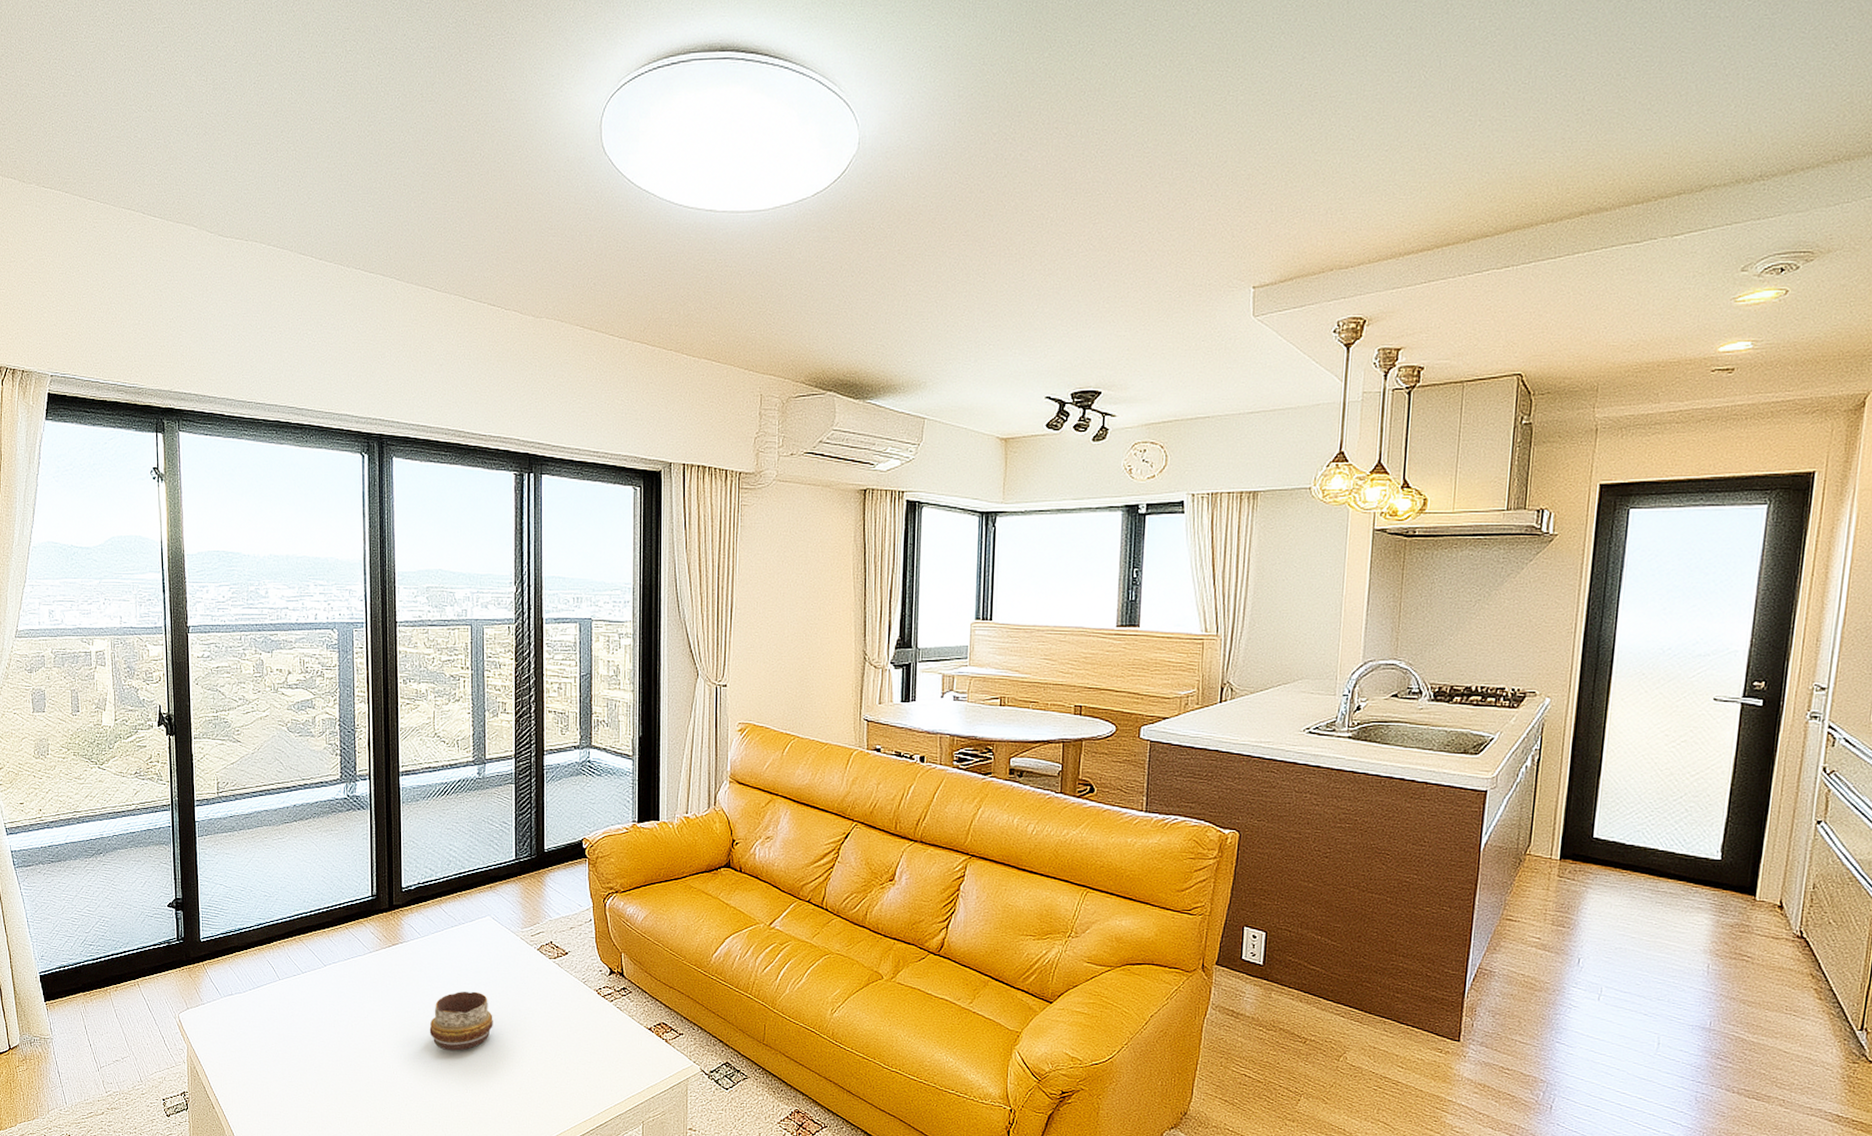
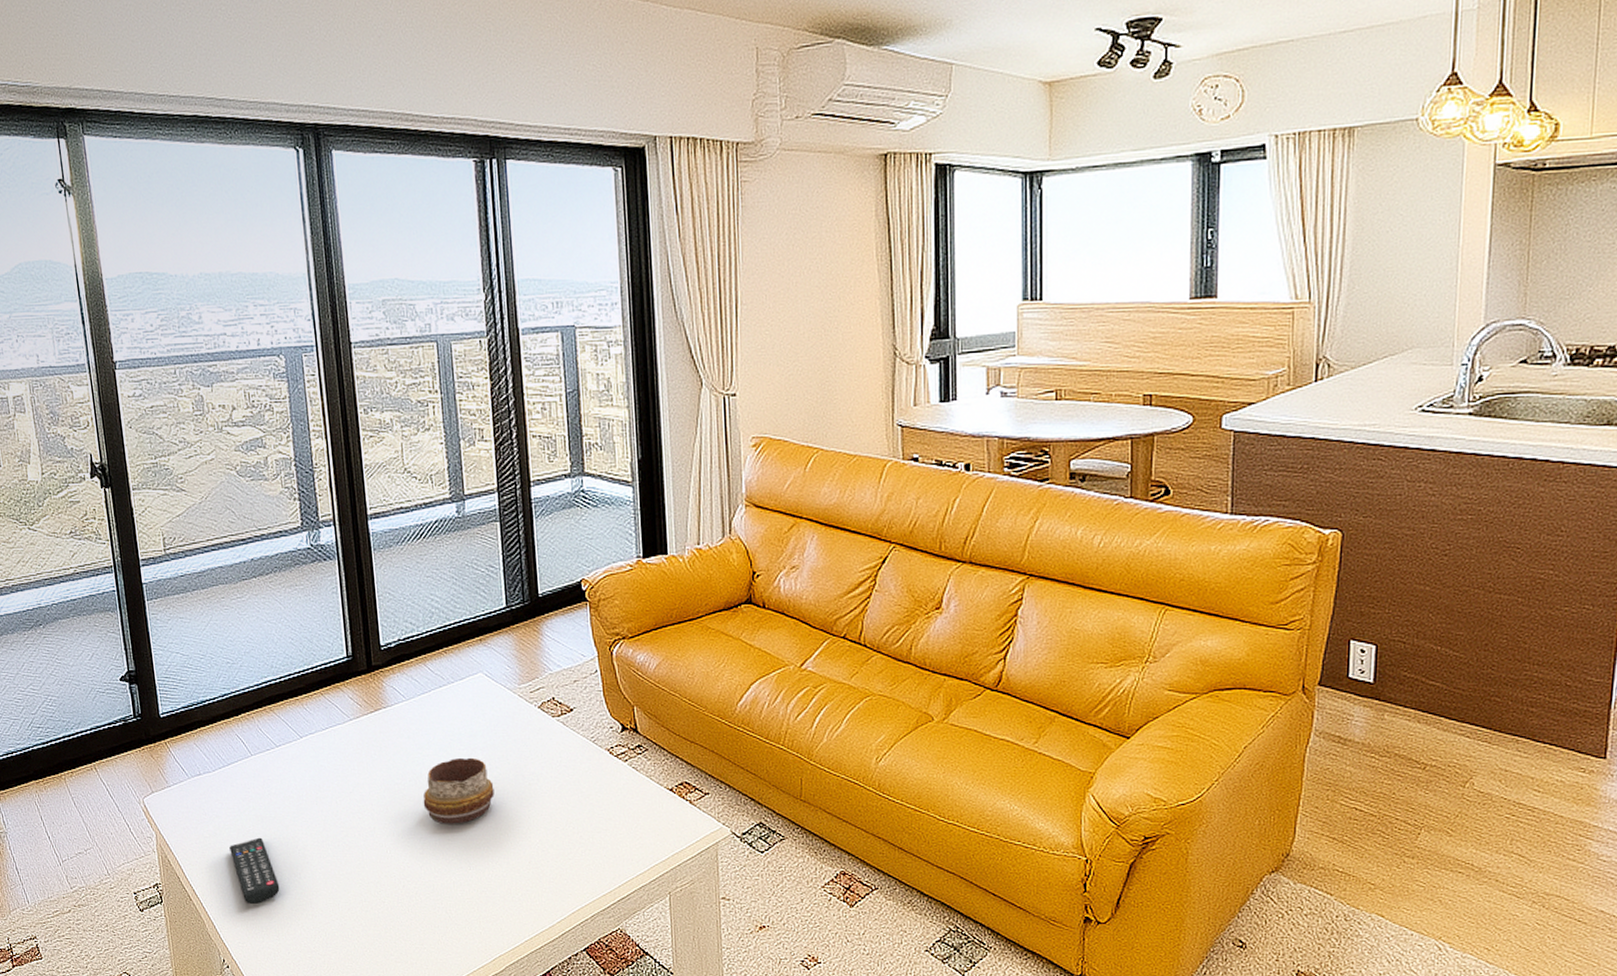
remote control: none [253,1054,295,1115] -> present [229,837,280,905]

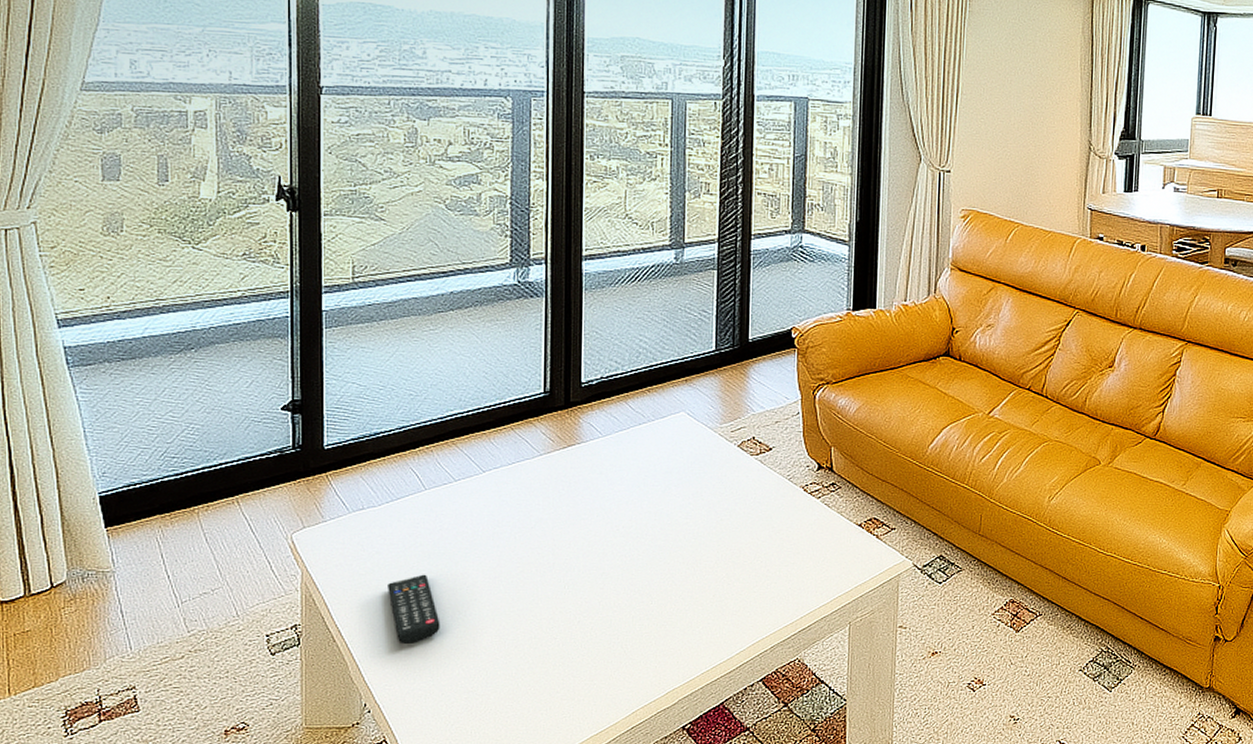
decorative bowl: present [423,757,494,824] -> none [609,493,685,559]

